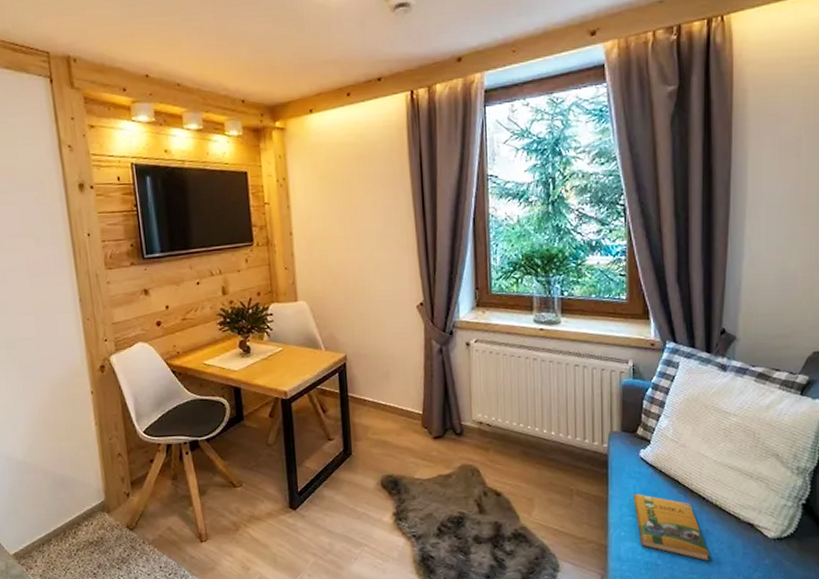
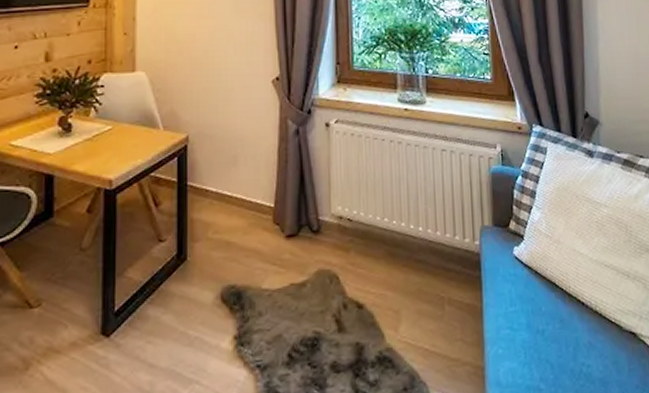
booklet: present [632,493,710,562] -> none [509,299,595,382]

